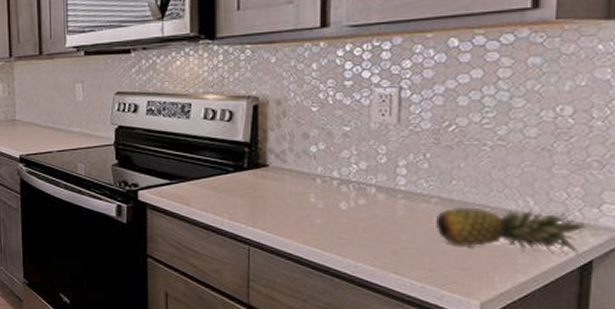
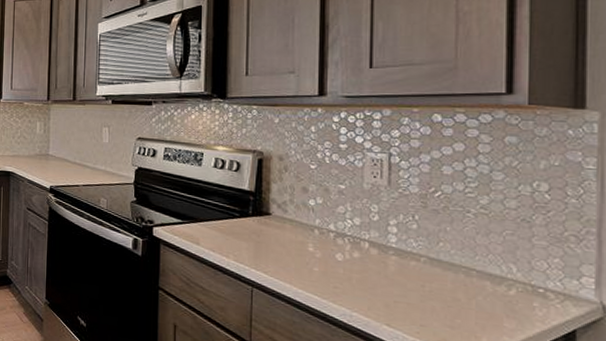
fruit: present [436,207,586,255] -> none [426,267,567,324]

